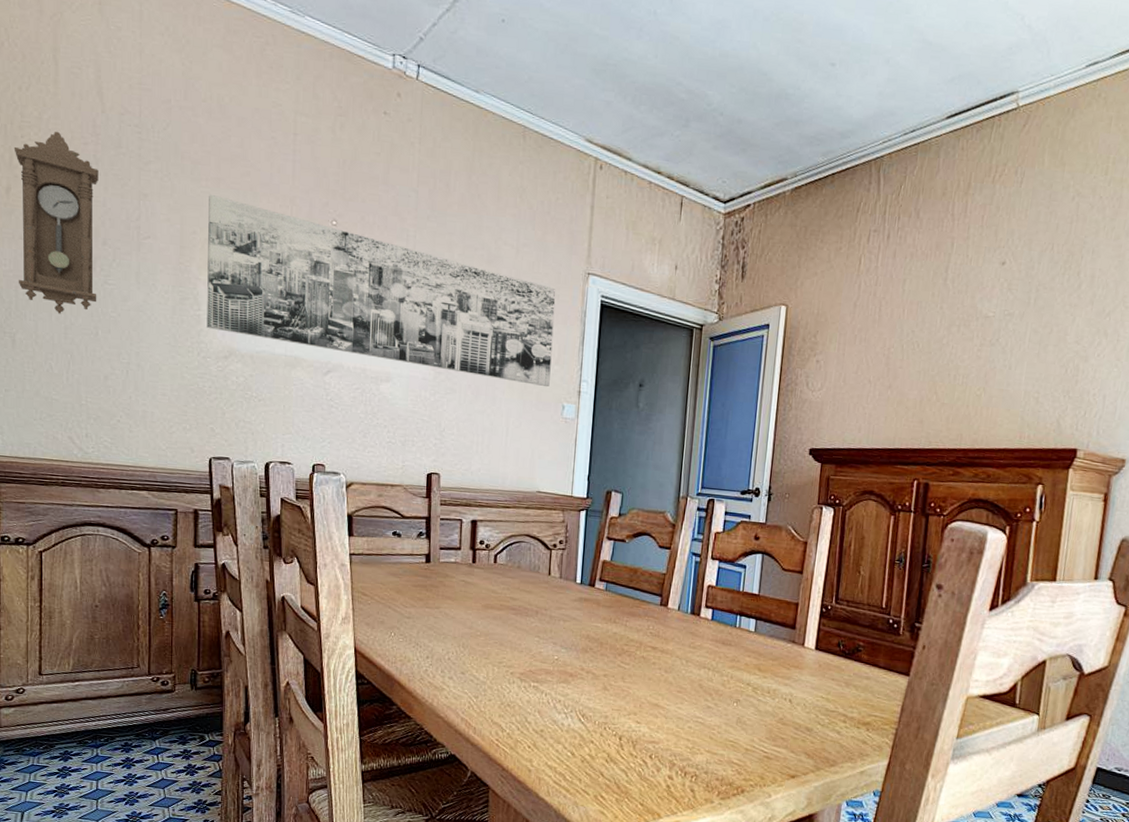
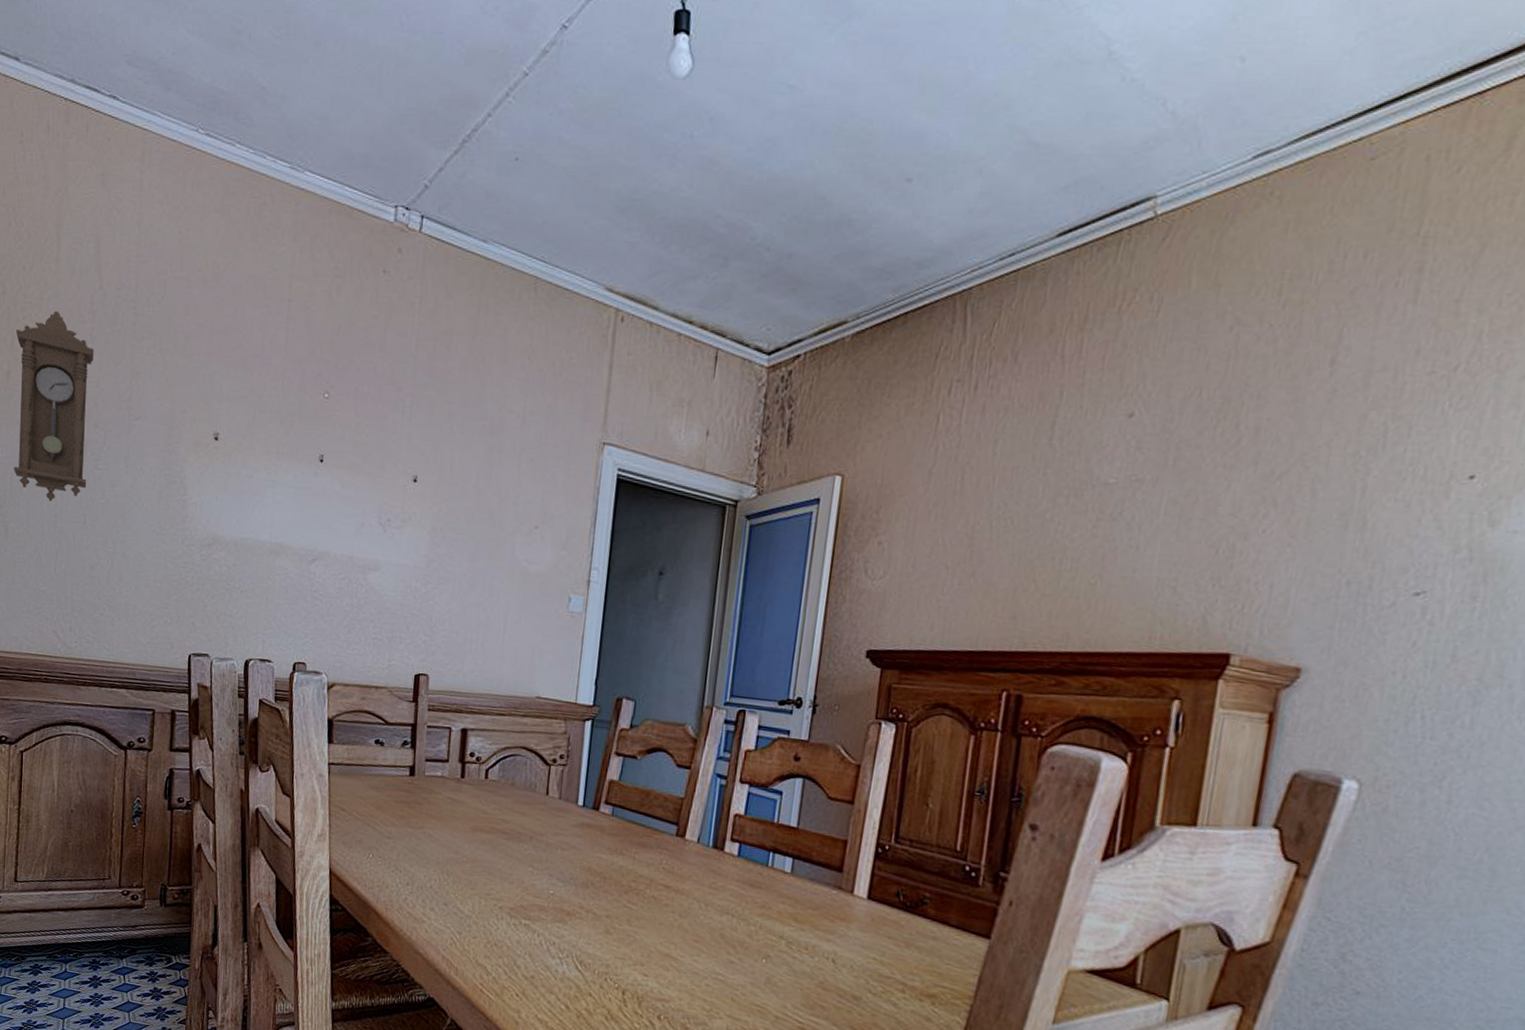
wall art: present [207,194,556,387] -> none [192,369,566,576]

